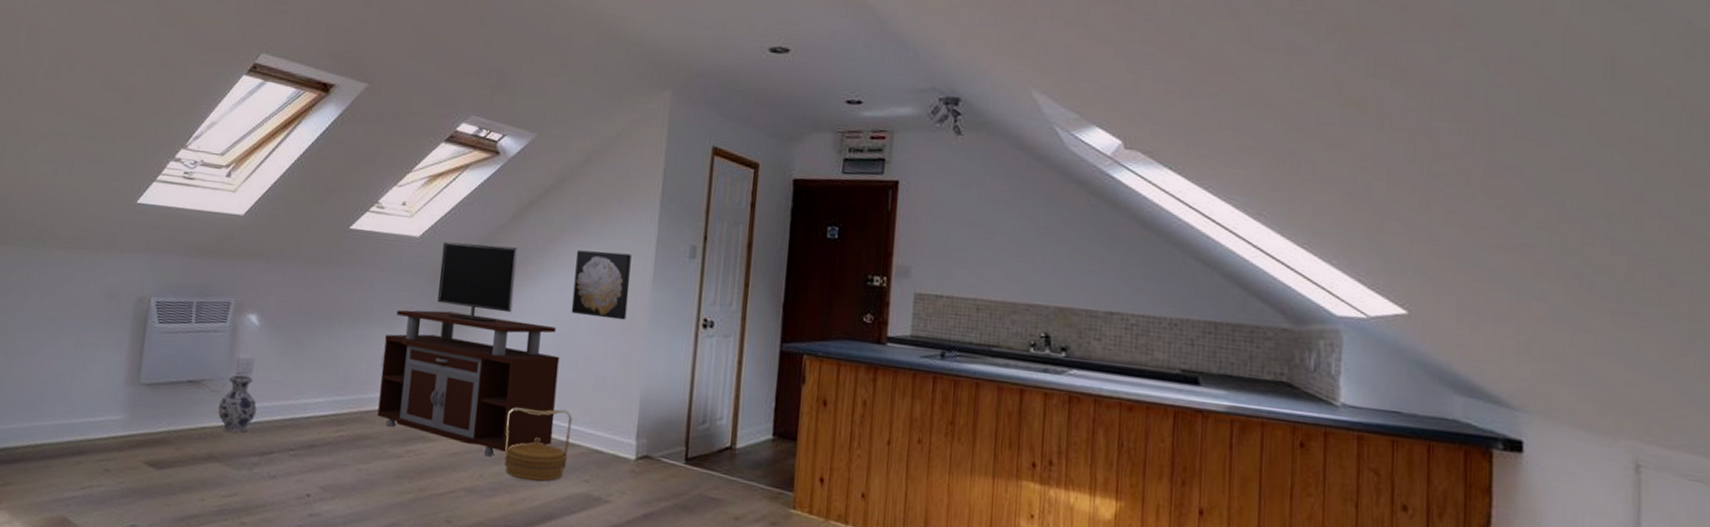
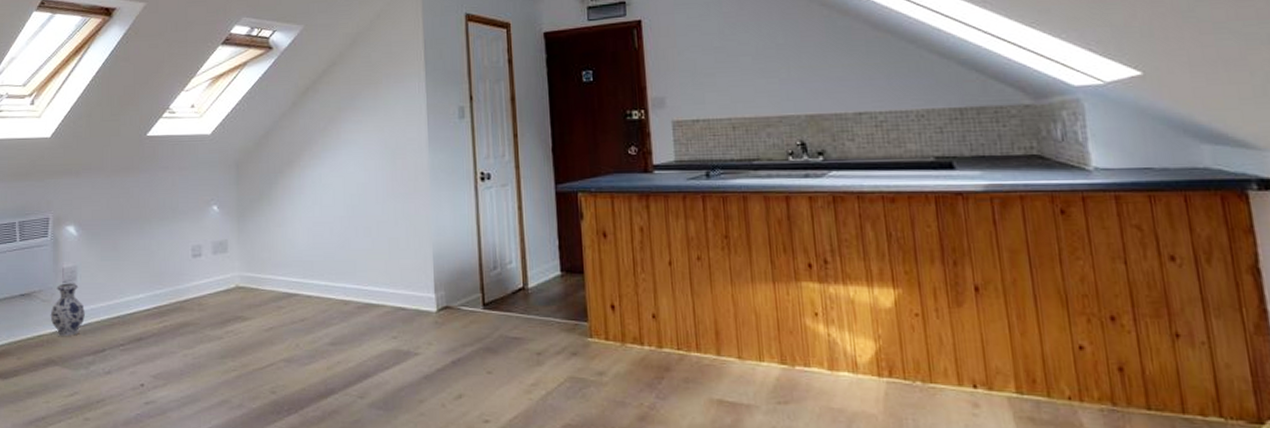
tv stand: present [377,241,560,456] -> none [191,131,358,326]
basket: present [504,407,572,482] -> none [312,274,374,344]
wall art: present [571,250,632,320] -> none [355,122,409,185]

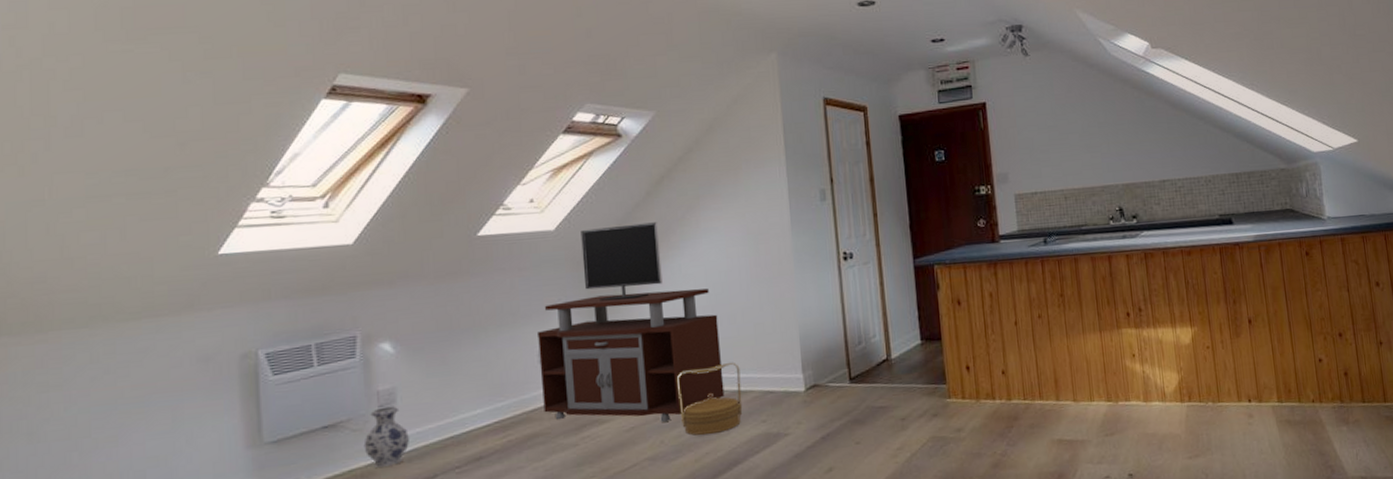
tv stand: none [191,131,358,326] -> present [536,222,725,422]
basket: none [312,274,374,344] -> present [676,362,743,436]

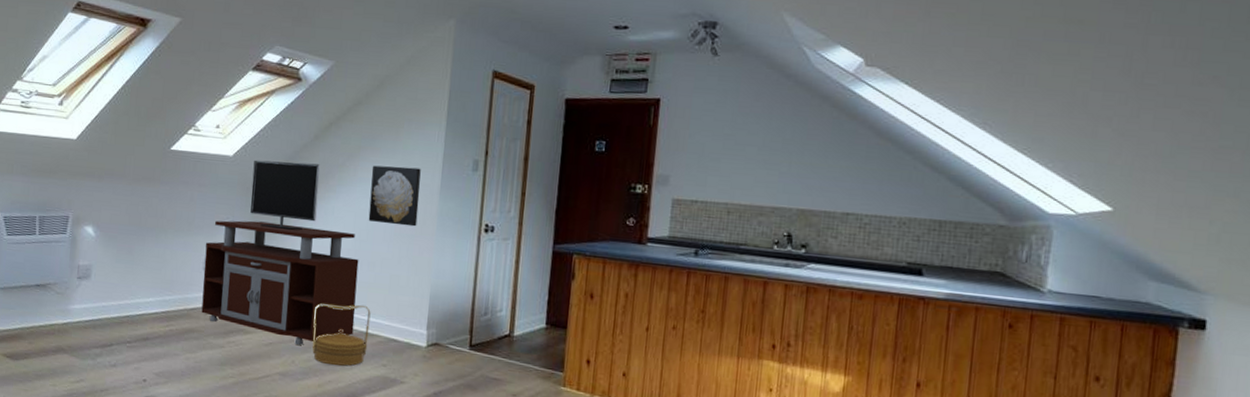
vase: present [363,406,410,469] -> none [63,279,97,329]
wall art: none [715,207,773,272] -> present [368,165,421,227]

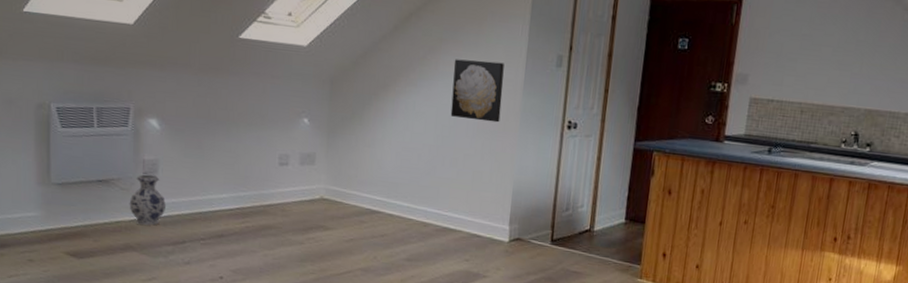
vase: none [63,279,97,329] -> present [129,174,167,226]
tv stand: present [201,160,359,345] -> none [278,51,441,241]
basket: present [312,303,371,366] -> none [394,200,454,261]

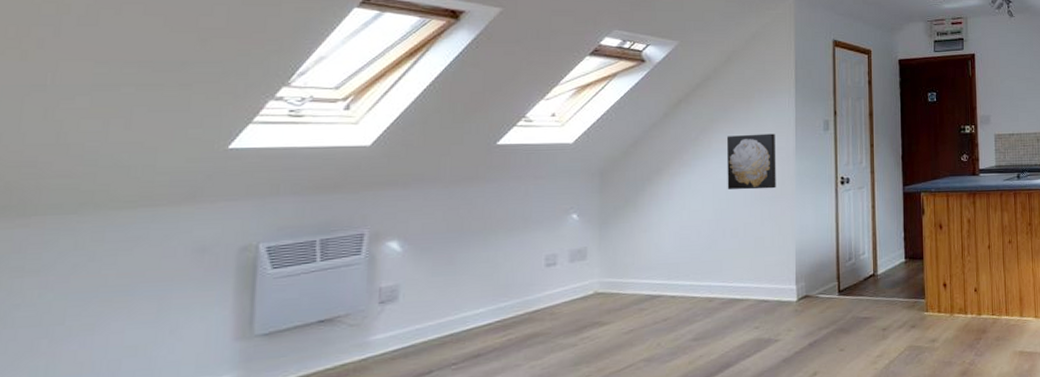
vase: present [129,174,167,226] -> none [359,302,409,363]

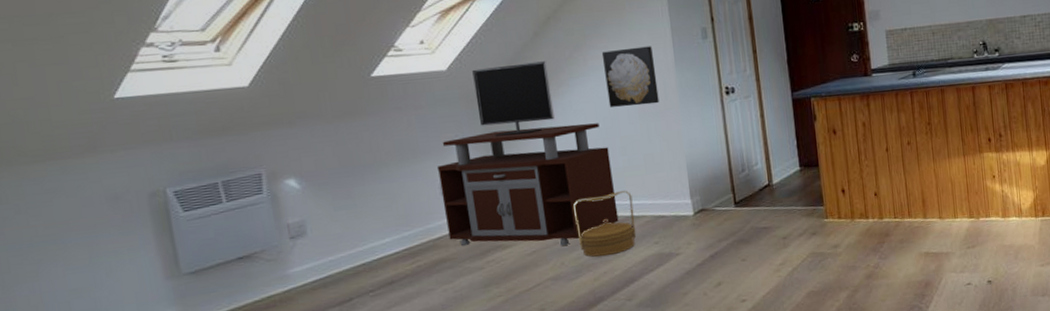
tv stand: none [546,141,722,326] -> present [436,61,619,247]
basket: none [677,272,738,340] -> present [572,190,636,257]

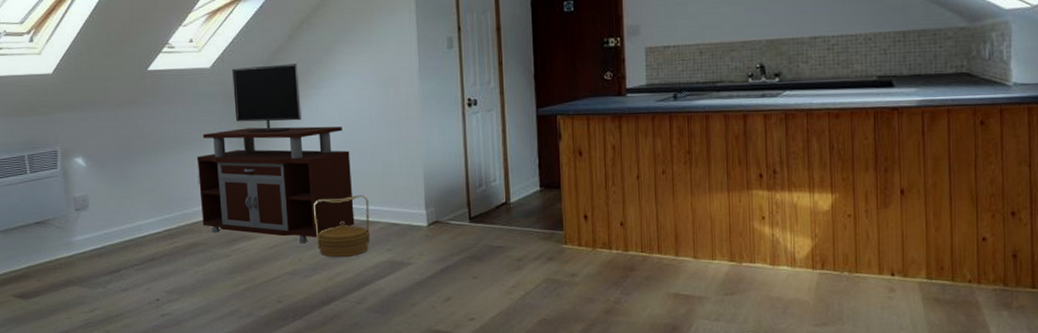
wall art: present [601,46,659,107] -> none [349,53,401,113]

